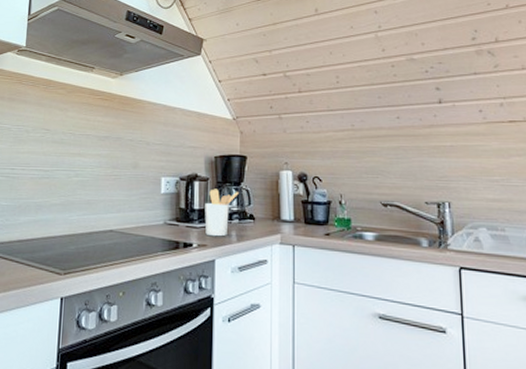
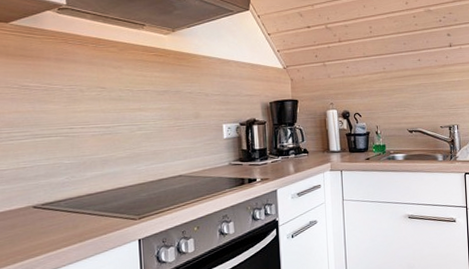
utensil holder: present [204,189,239,237] -> none [264,130,293,171]

